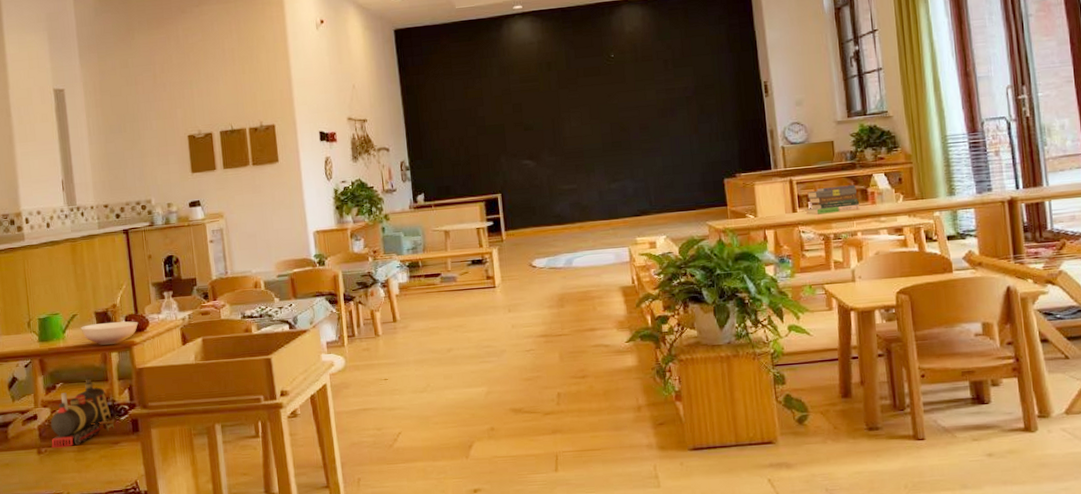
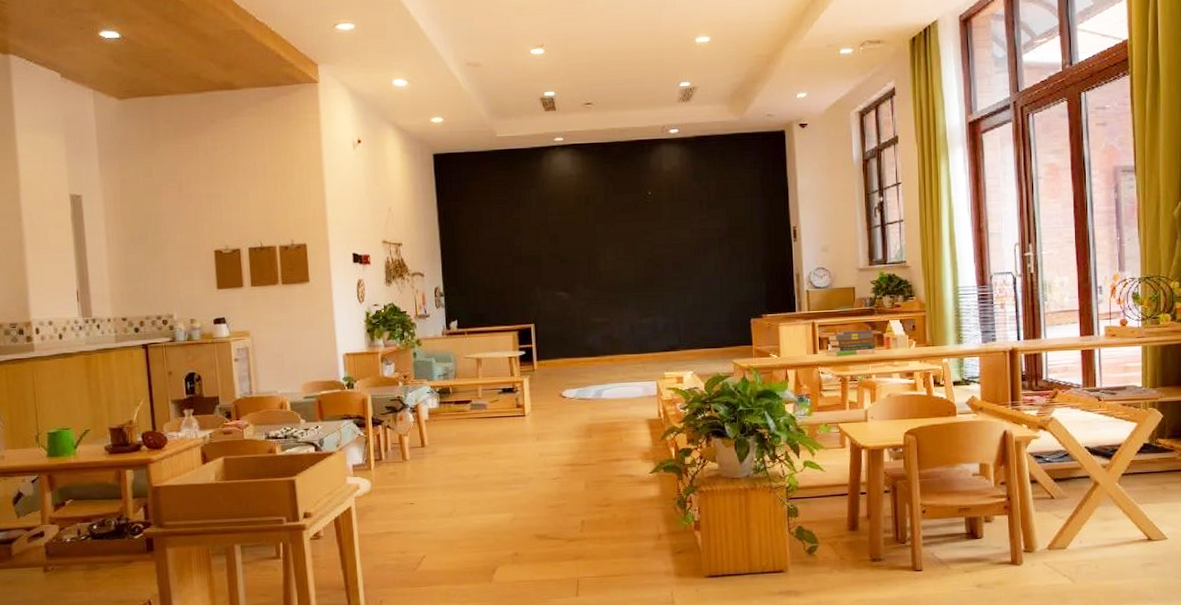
toy train: present [50,377,114,449] -> none [58,495,127,567]
bowl: present [80,321,139,345] -> none [93,438,156,462]

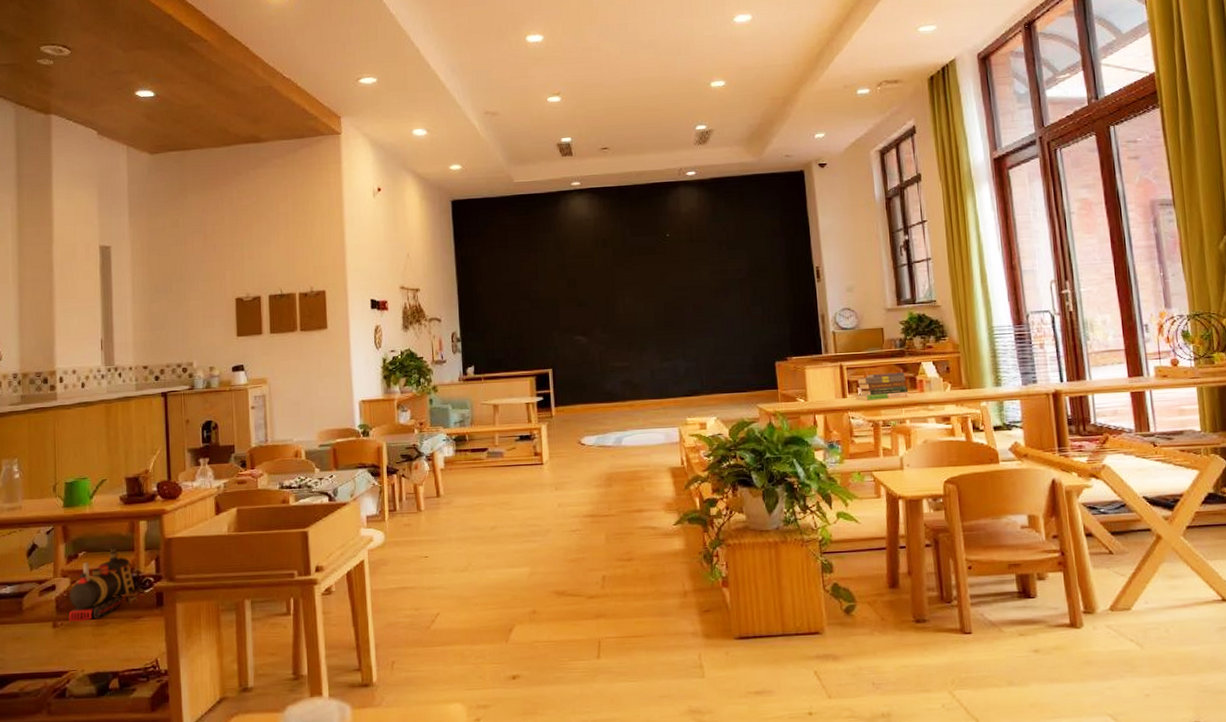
toy train: none [58,495,127,567] -> present [68,547,137,622]

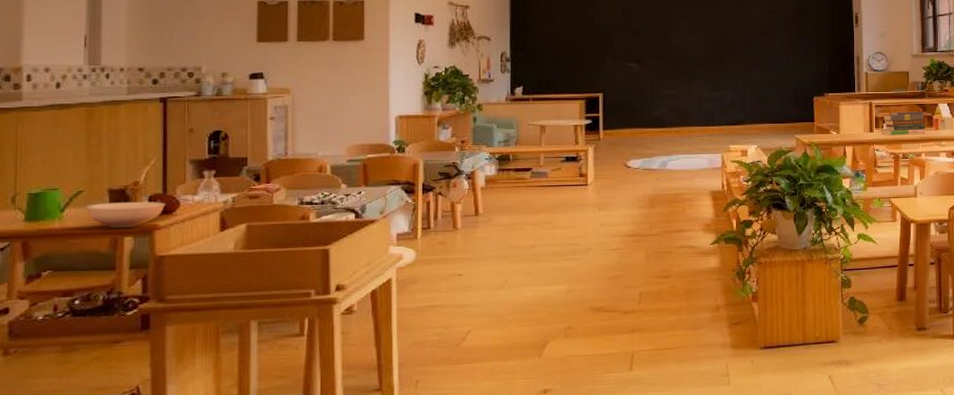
toy train: present [68,547,137,622] -> none [24,265,116,349]
bowl: none [109,488,171,513] -> present [86,202,166,228]

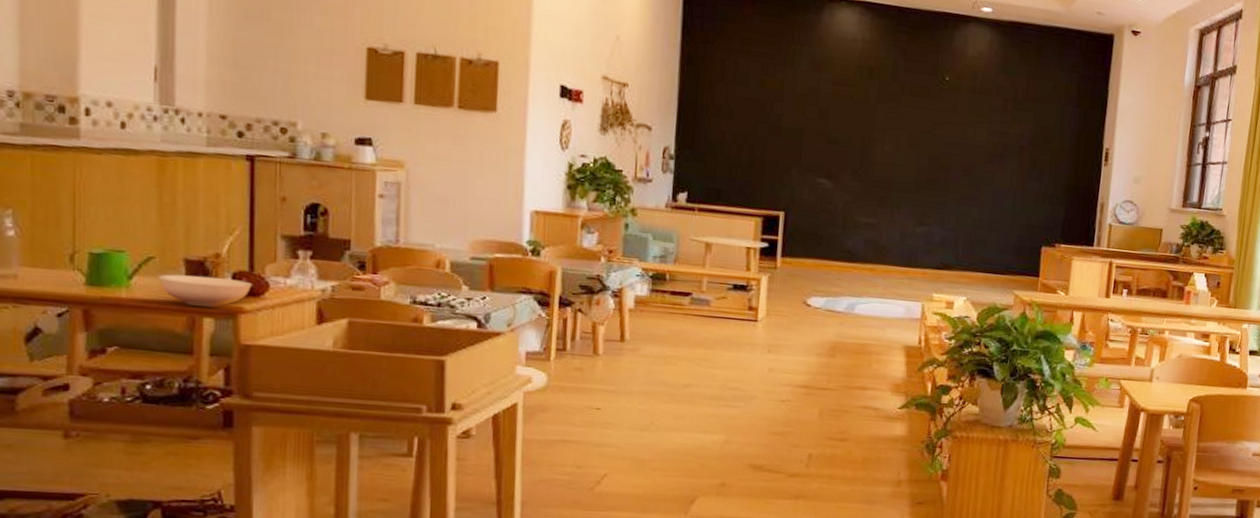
books: present [880,111,926,136] -> none [1118,277,1175,308]

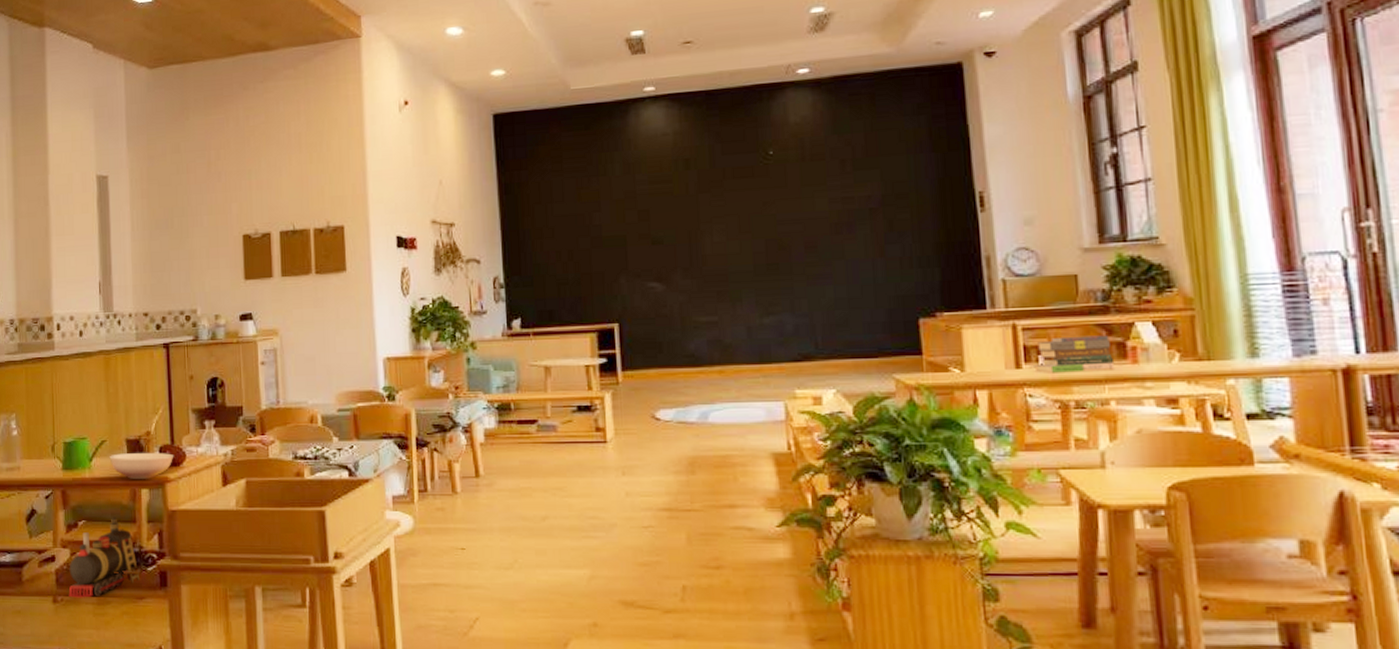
toy train: none [88,345,194,435] -> present [68,517,139,598]
books: none [1118,277,1175,308] -> present [1034,335,1115,374]

